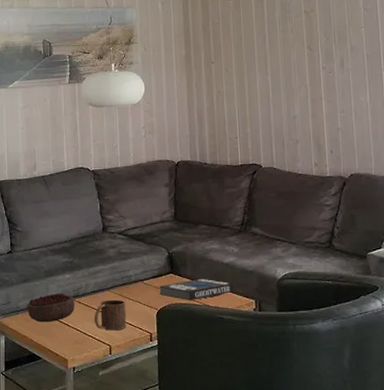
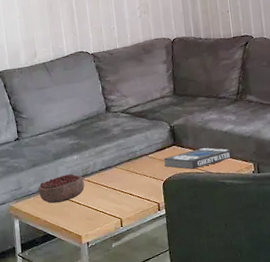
mug: present [94,300,127,331] -> none [103,175,135,205]

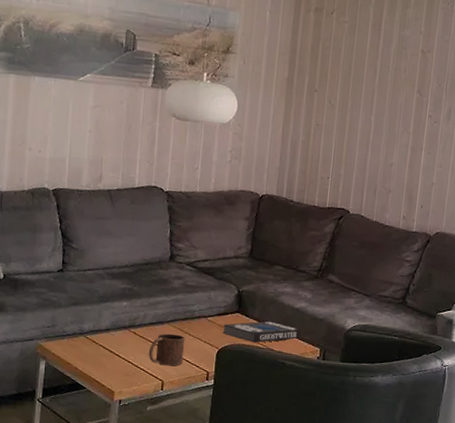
decorative bowl: present [37,174,84,204] -> none [74,321,129,352]
mug: none [103,175,135,205] -> present [148,333,185,366]

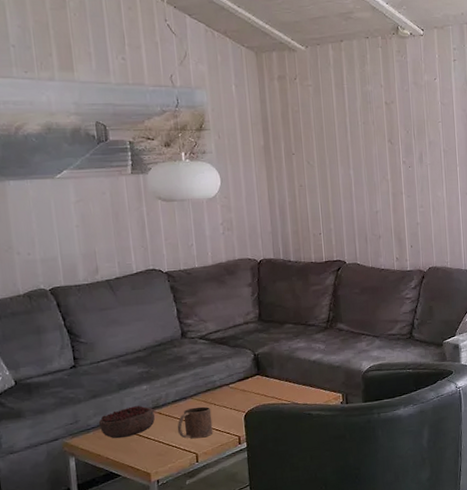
decorative bowl: none [74,321,129,352] -> present [98,405,155,439]
book: present [222,321,302,343] -> none [246,377,322,401]

